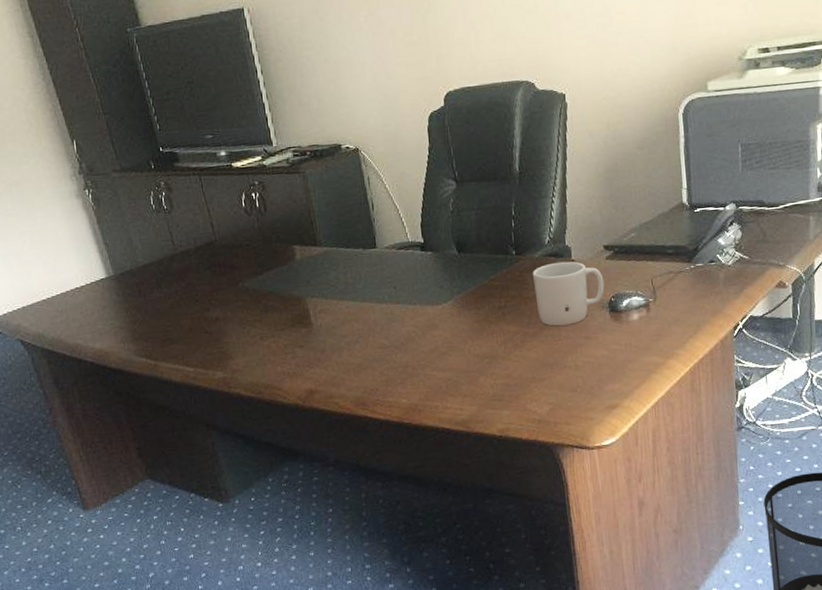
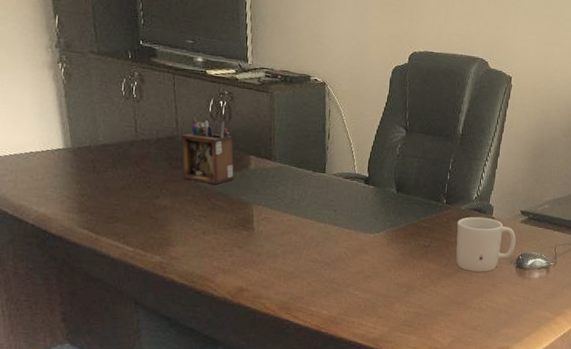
desk organizer: none [219,211,282,286] -> present [181,117,235,185]

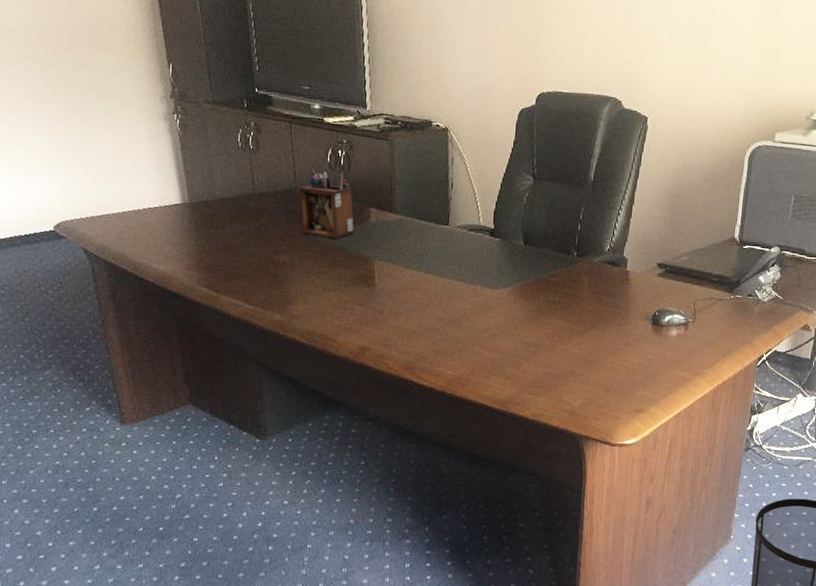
mug: present [455,216,516,273] -> none [587,270,652,330]

